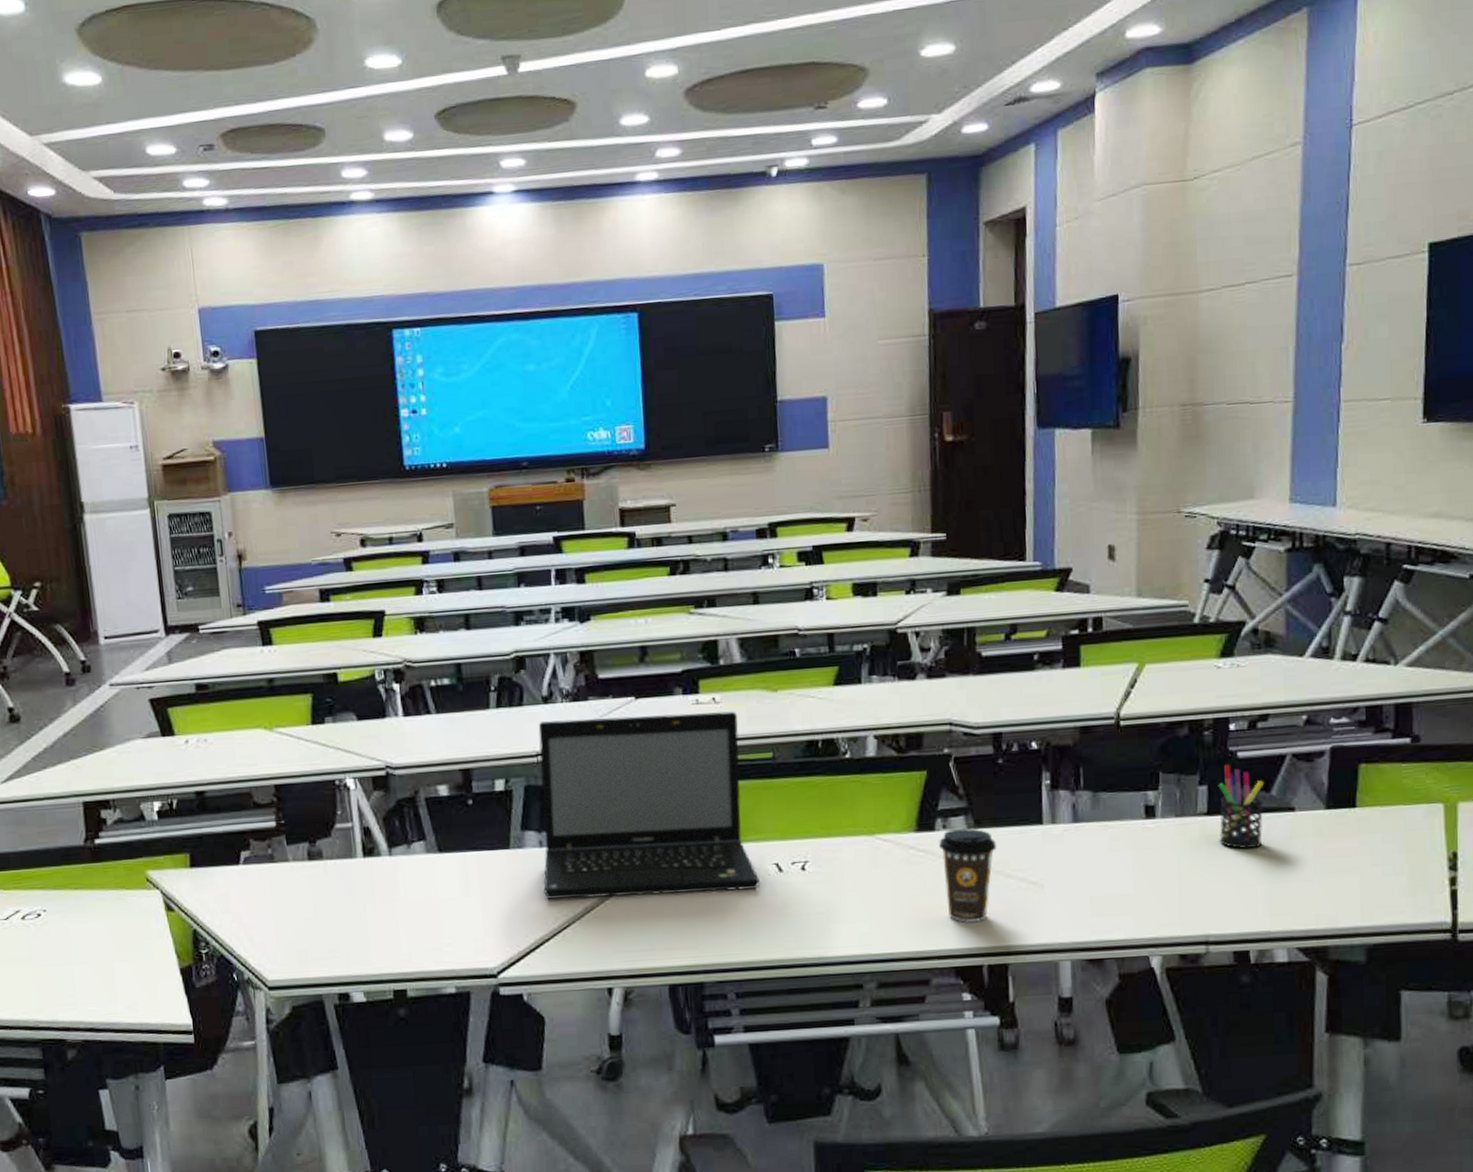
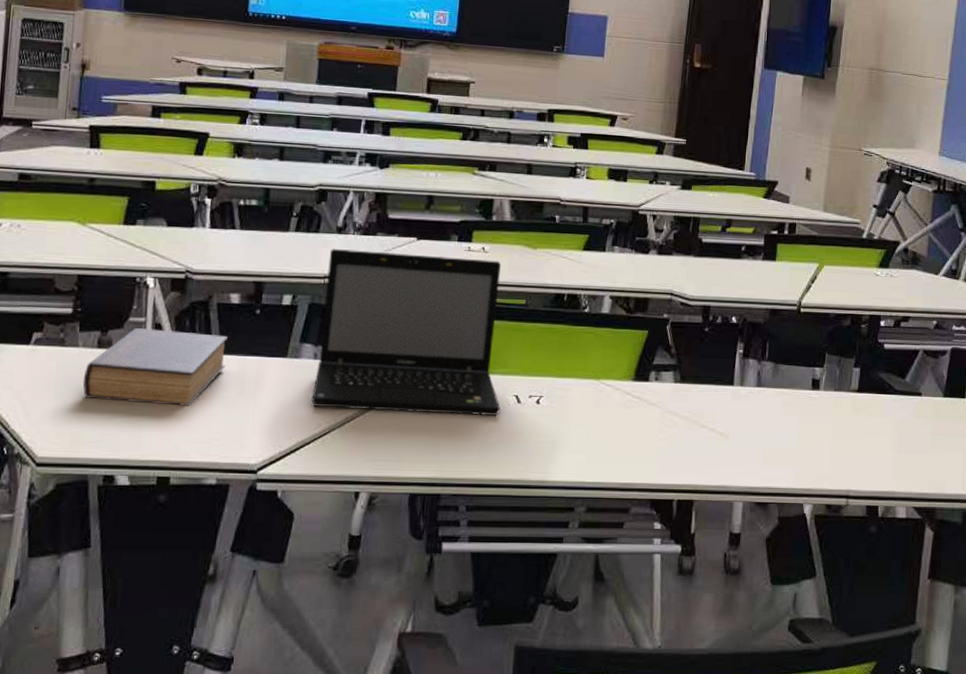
book: none [299,832,445,915] -> present [83,328,229,406]
coffee cup: present [939,828,997,922] -> none [651,382,697,462]
pen holder: present [1218,765,1265,849] -> none [864,353,902,422]

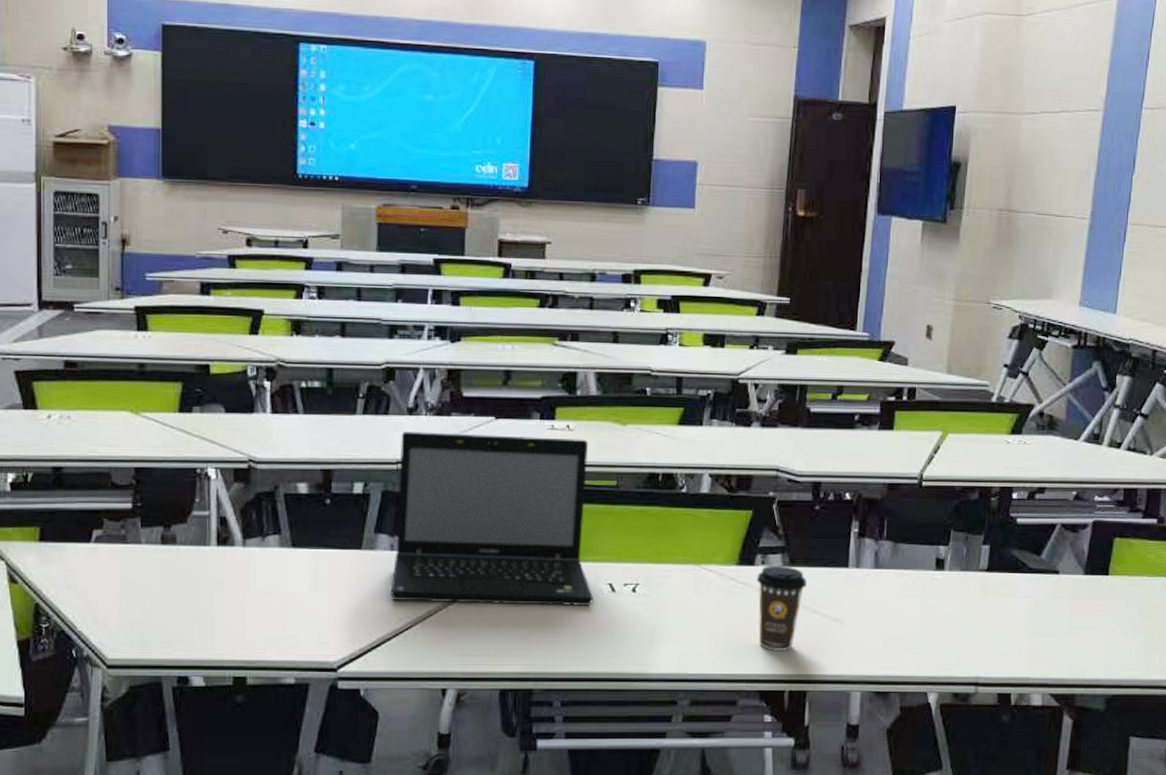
book: present [83,328,229,406] -> none [148,522,298,603]
coffee cup: none [651,382,697,462] -> present [757,566,808,651]

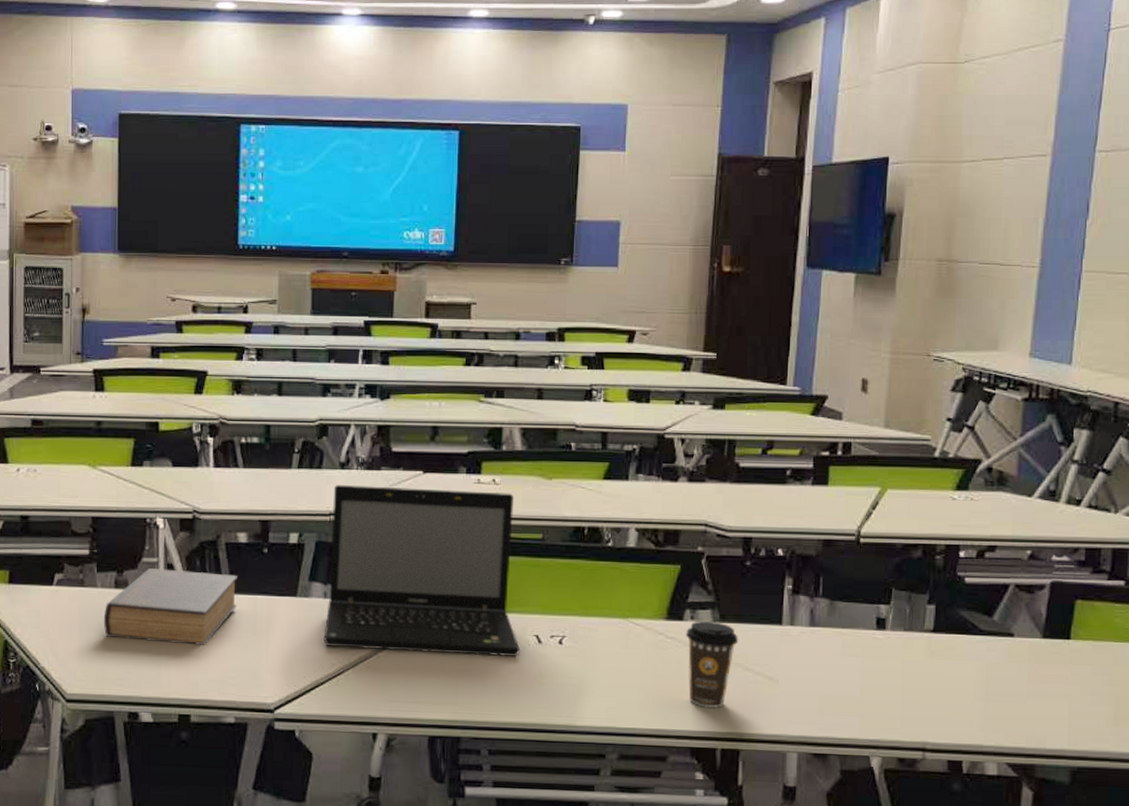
book: none [148,522,298,603] -> present [103,568,238,645]

